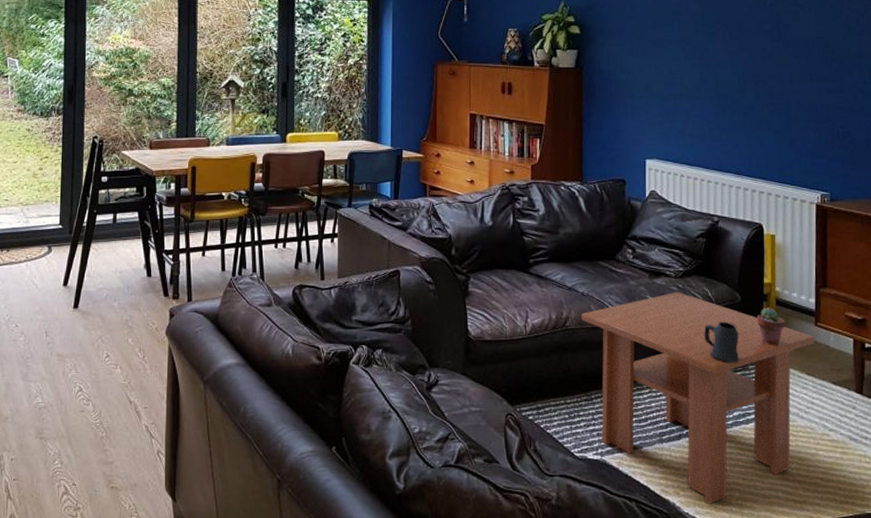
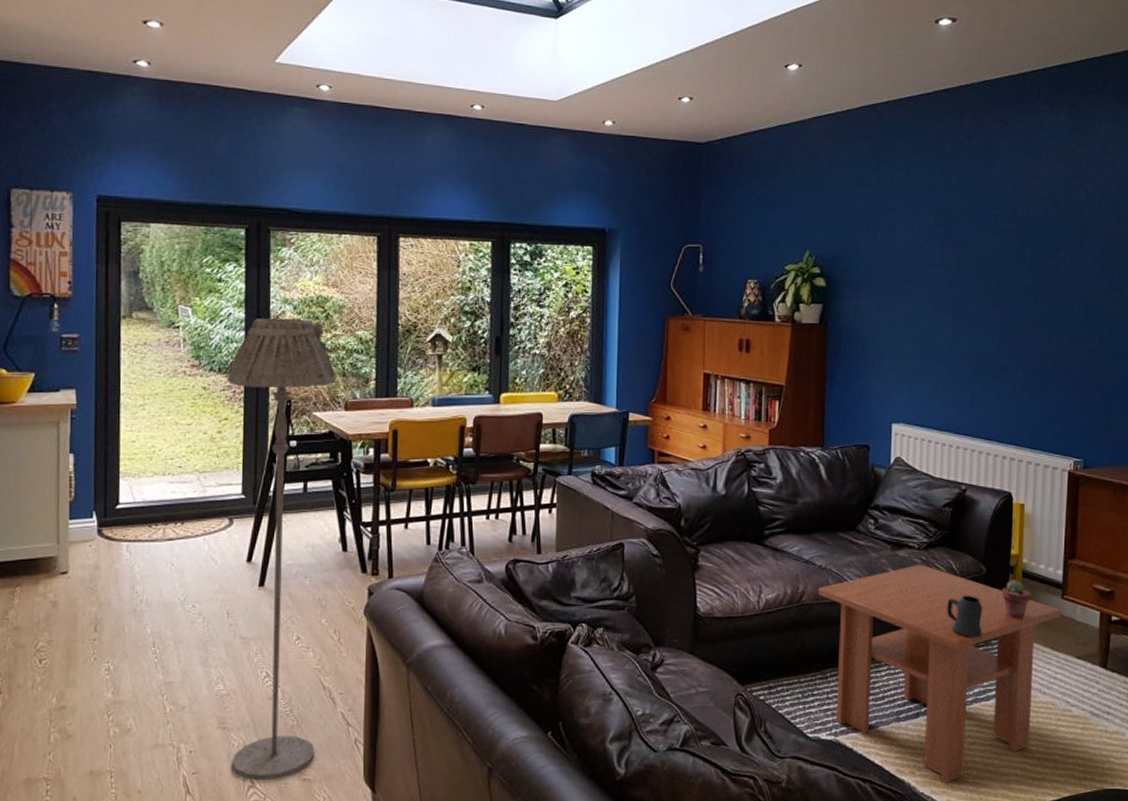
floor lamp: none [48,67,142,488] -> present [227,317,336,781]

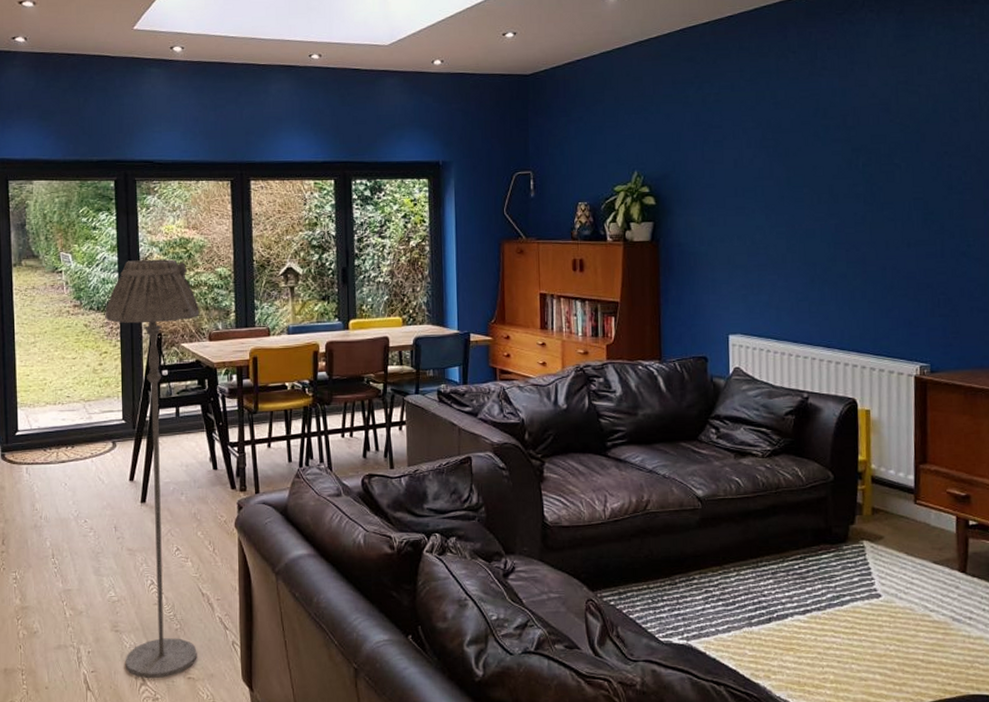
coffee table: present [819,564,1060,783] -> none [663,472,914,687]
mug: present [946,595,983,638] -> none [794,501,832,544]
potted succulent: present [1002,580,1031,619] -> none [851,486,882,525]

